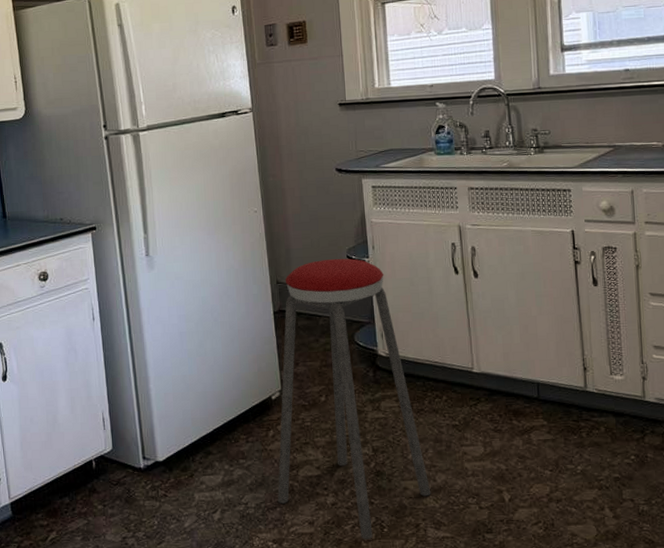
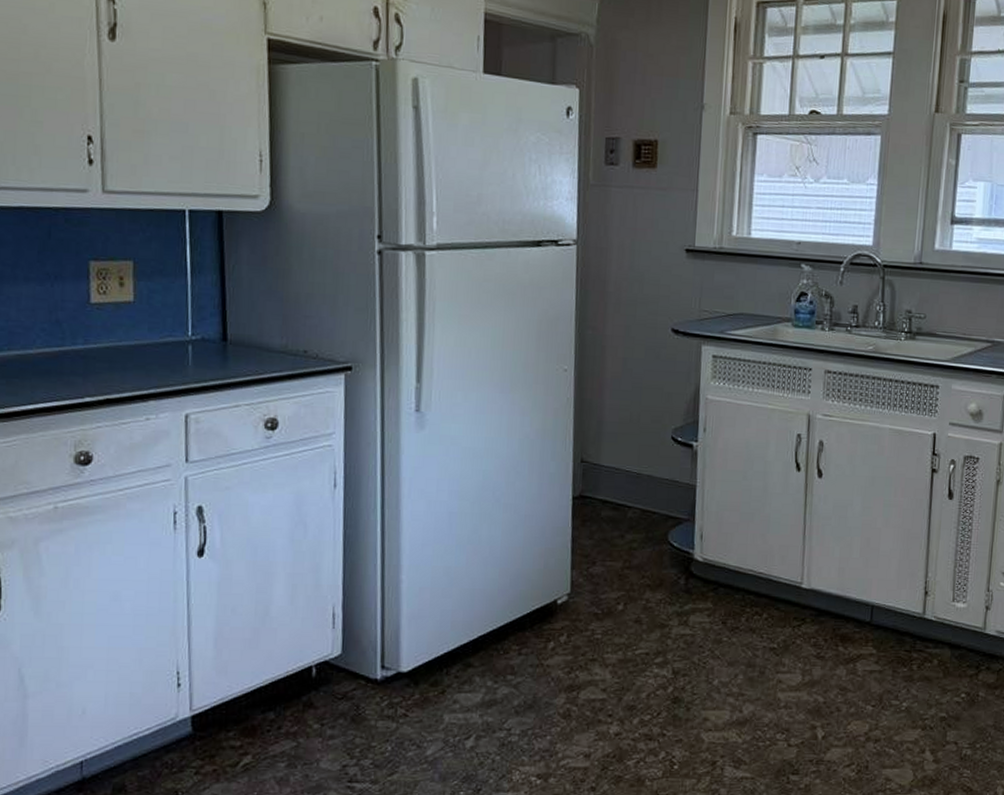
music stool: present [277,258,431,539] -> none [549,438,735,777]

